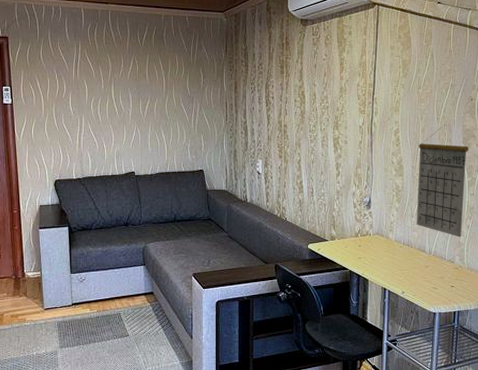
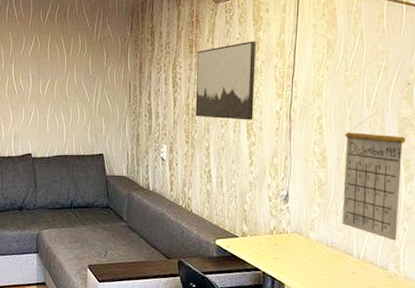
wall art: none [287,62,341,135] -> present [195,41,257,120]

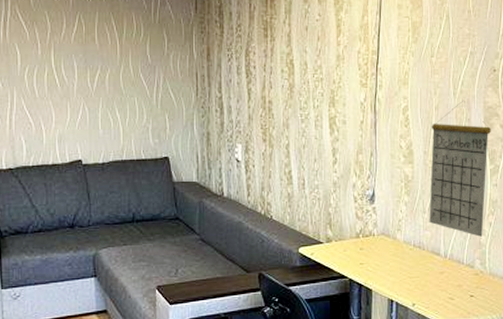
wall art: present [195,41,257,120] -> none [272,23,338,113]

